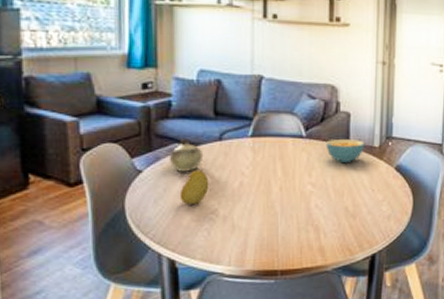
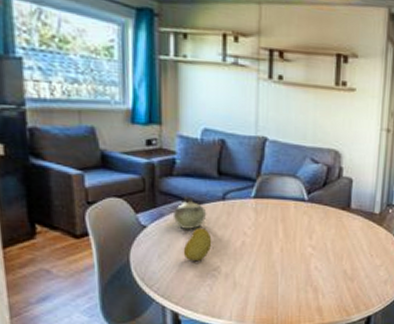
cereal bowl: present [325,140,364,164] -> none [327,204,365,229]

